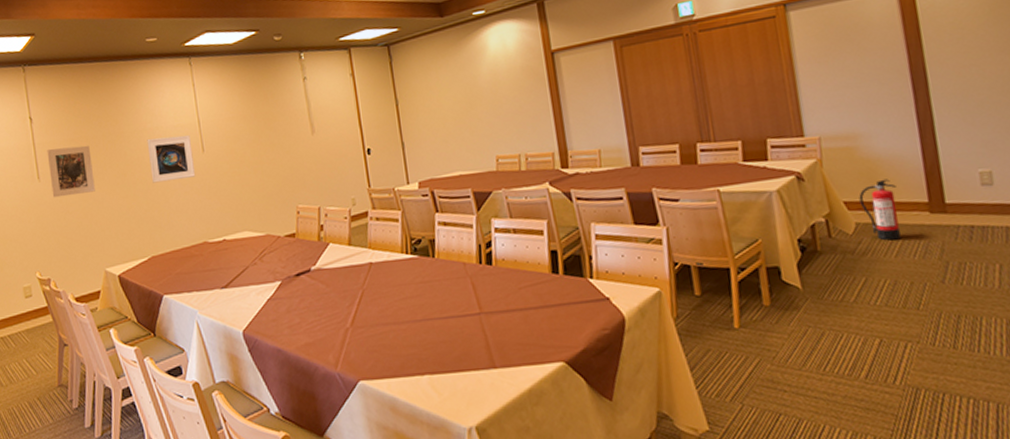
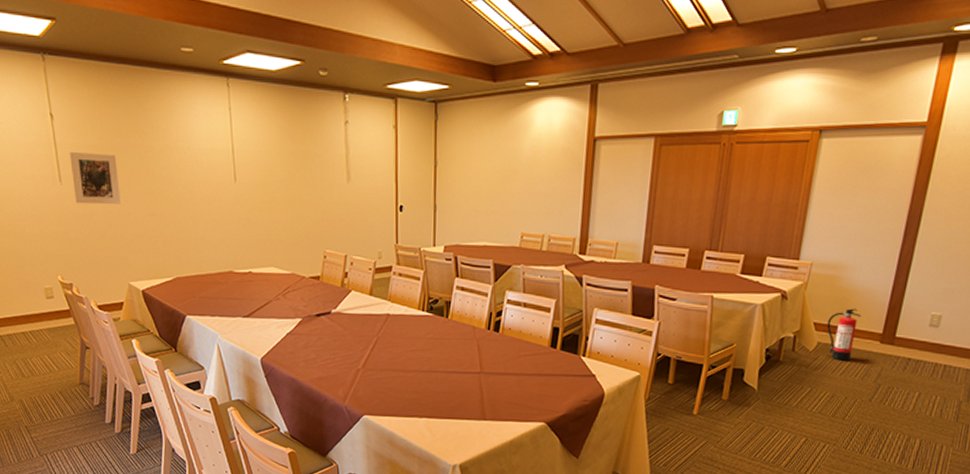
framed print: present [147,135,196,183] -> none [177,159,226,206]

